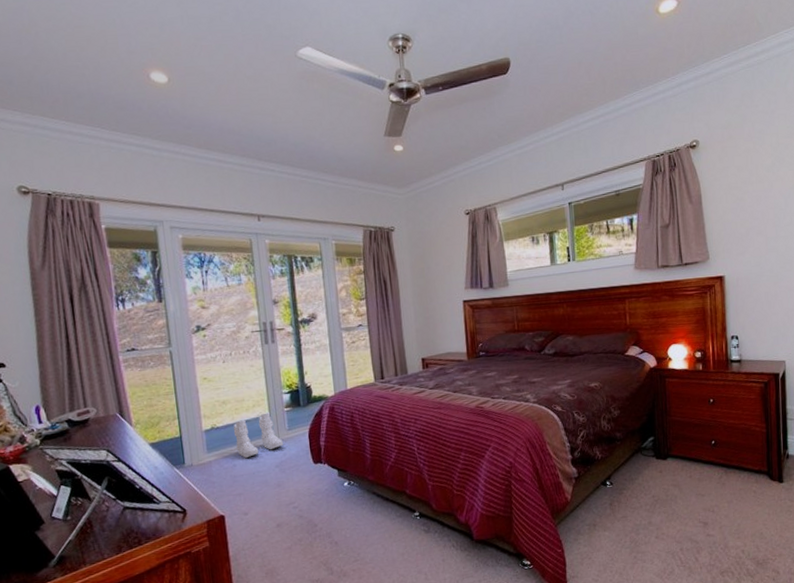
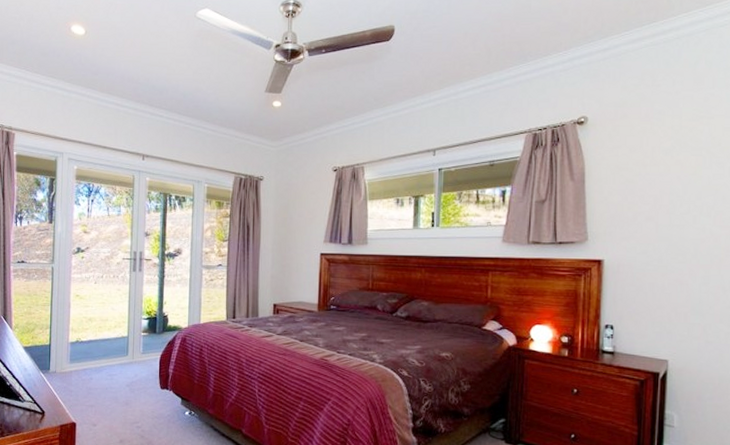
boots: present [233,412,284,458] -> none [94,334,137,373]

